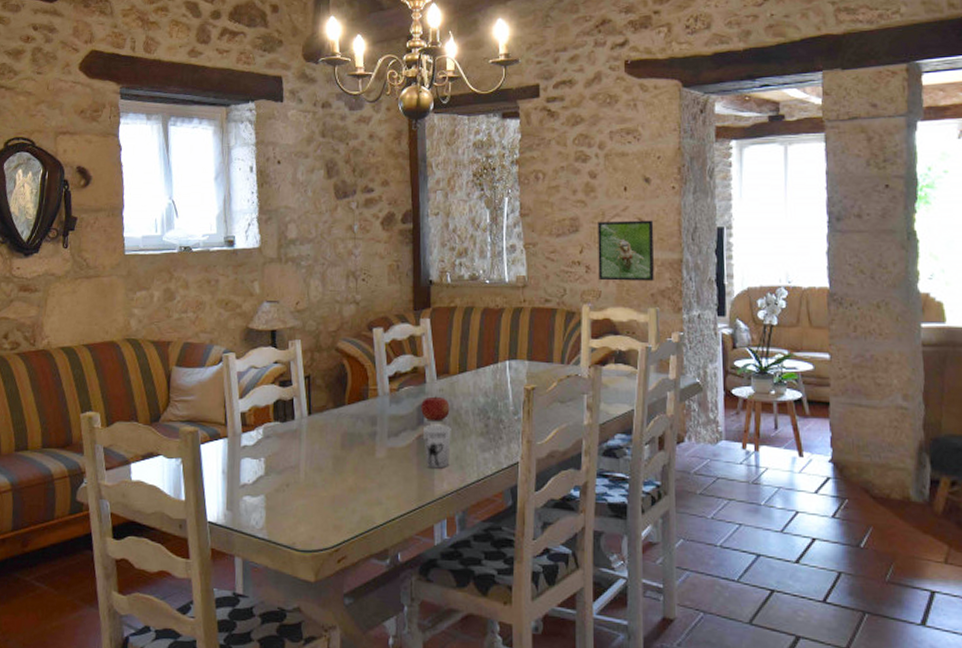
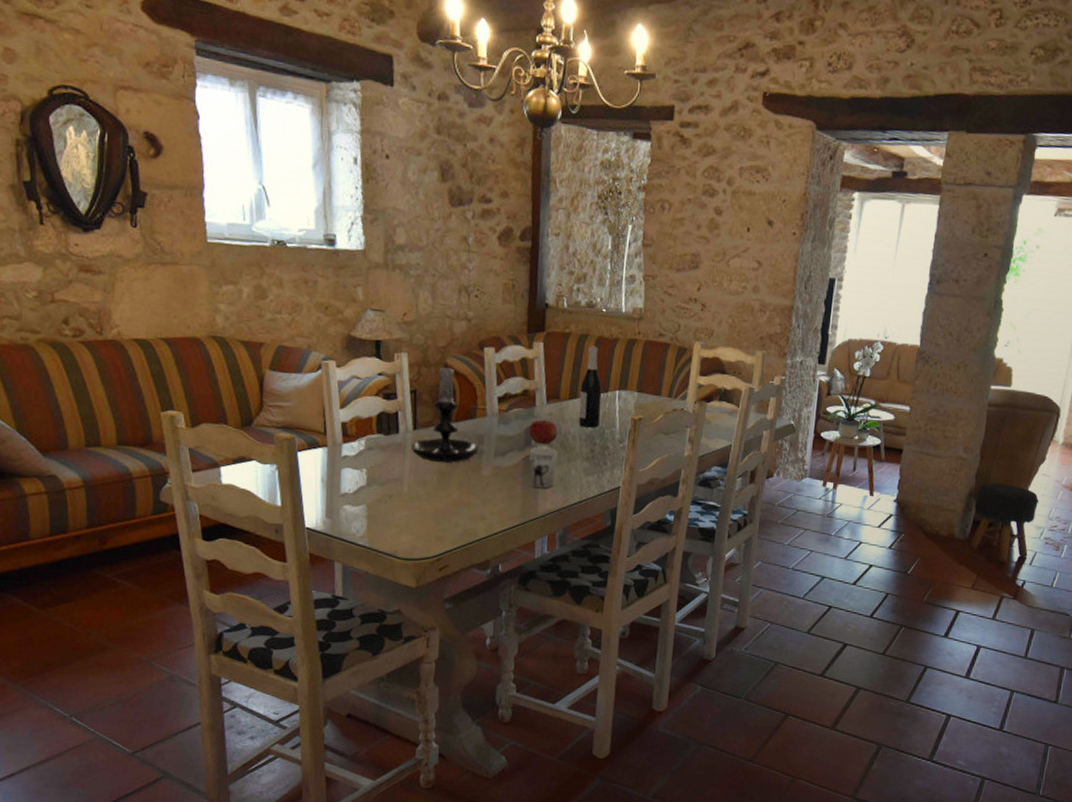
candle holder: none [307,345,372,447] -> present [412,362,479,463]
wine bottle: none [469,318,492,401] -> present [578,346,602,428]
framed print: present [597,220,655,281] -> none [713,260,772,325]

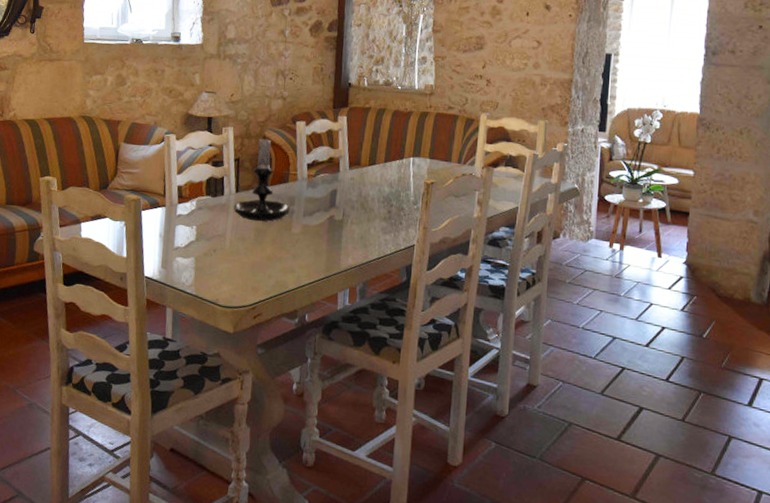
fruit: present [529,418,558,444] -> none [333,183,359,205]
cup: present [530,447,558,489] -> none [334,208,359,246]
wine bottle: present [578,346,602,428] -> none [376,118,398,191]

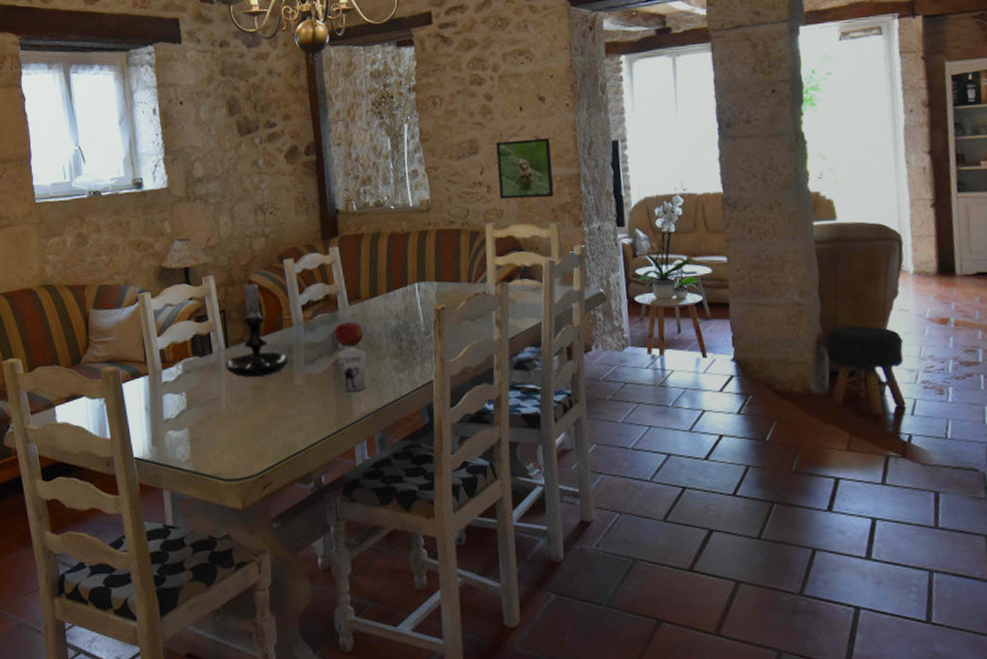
fruit: none [333,183,359,205] -> present [335,320,363,347]
cup: none [334,208,359,246] -> present [339,349,367,392]
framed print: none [497,41,550,97] -> present [496,138,554,200]

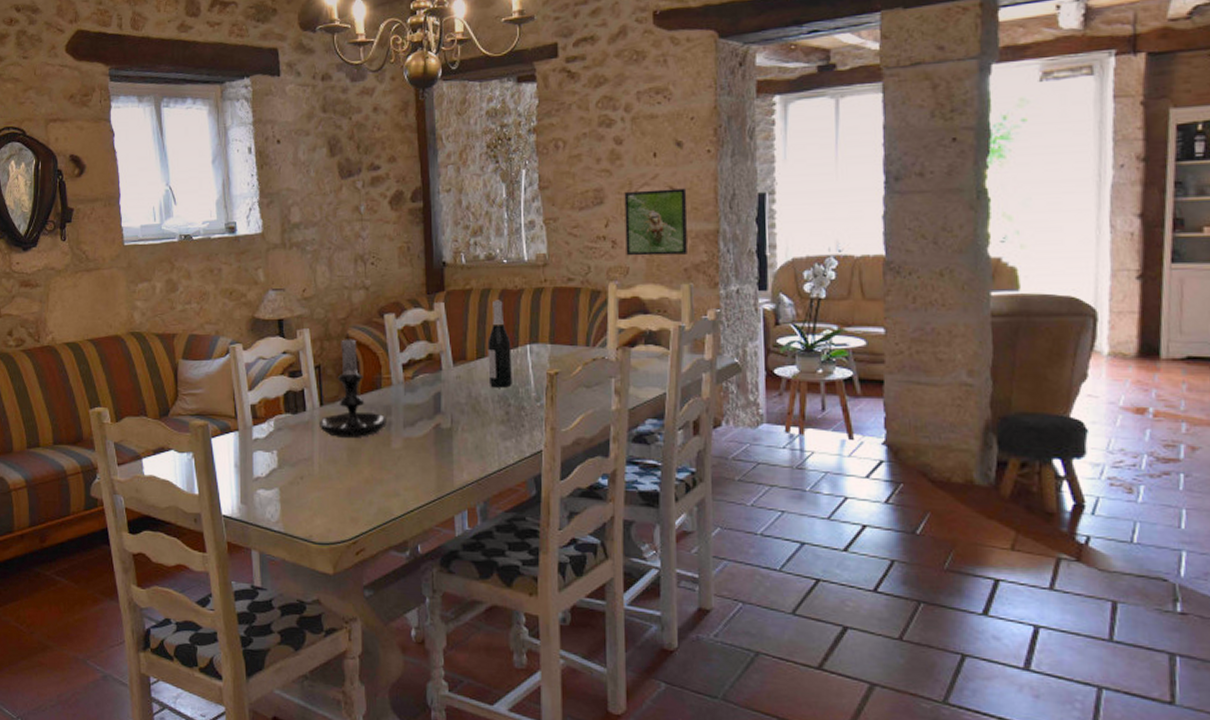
fruit: present [335,320,363,347] -> none [437,382,468,410]
cup: present [339,349,367,392] -> none [441,413,470,458]
wine bottle: none [379,243,403,324] -> present [487,300,512,388]

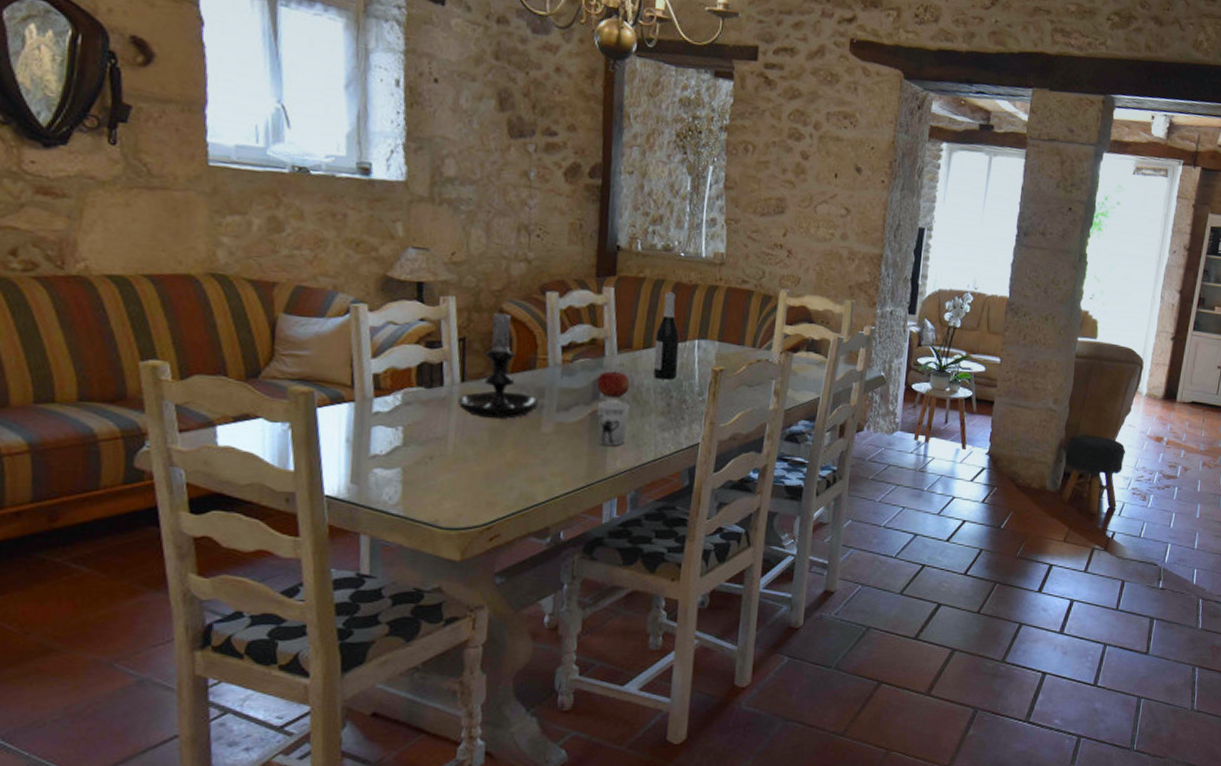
fruit: none [437,382,468,410] -> present [597,370,630,398]
cup: none [441,413,470,458] -> present [597,400,630,447]
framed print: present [624,188,688,256] -> none [799,206,860,273]

